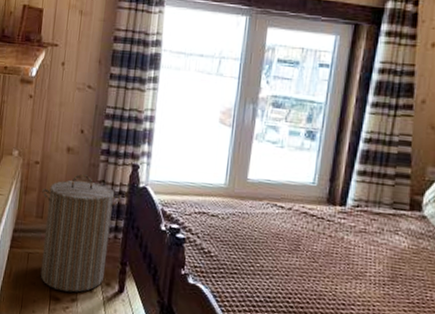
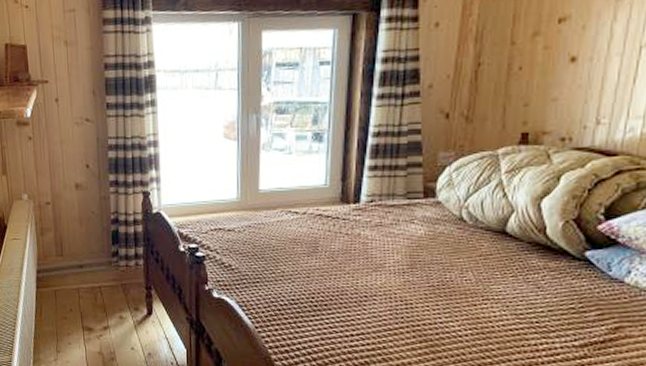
laundry hamper: present [40,174,121,293] -> none [58,209,136,321]

